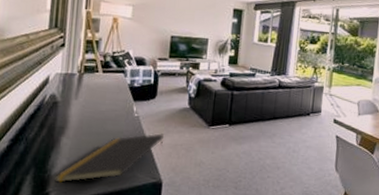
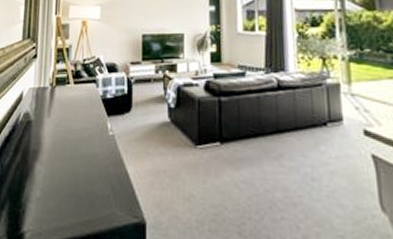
notepad: present [54,133,165,183] -> none [28,156,144,221]

